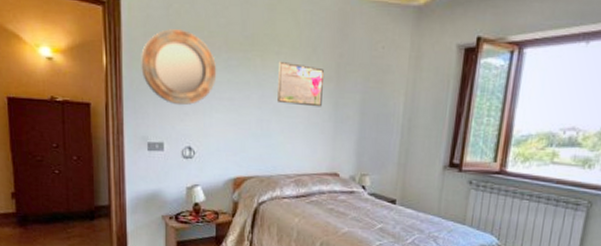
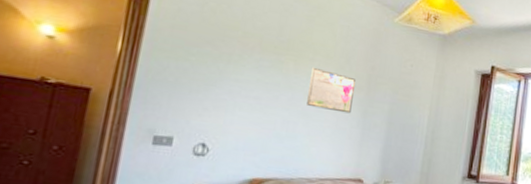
home mirror: present [141,29,217,106] -> none [161,24,247,101]

